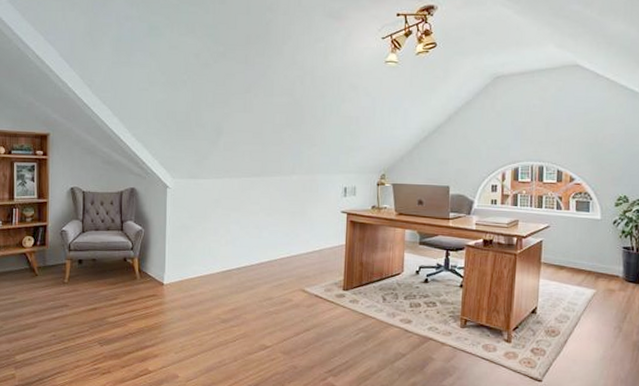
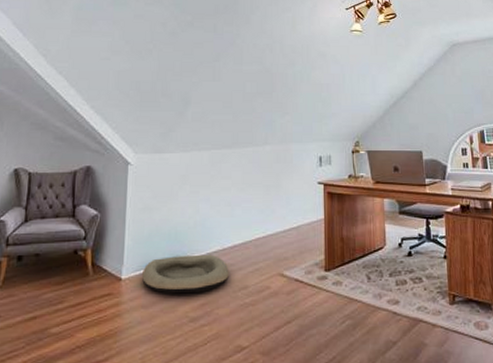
dog bed: none [181,268,256,300] -> present [142,254,229,294]

